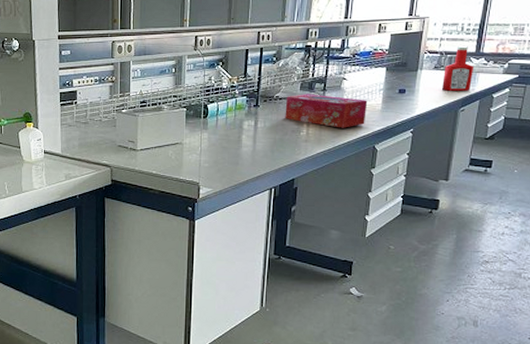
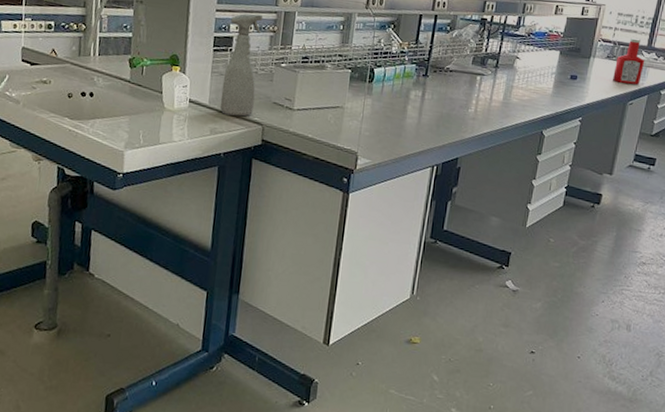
spray bottle: none [71,68,102,161] -> present [220,13,263,116]
tissue box: present [285,94,368,128] -> none [454,68,539,110]

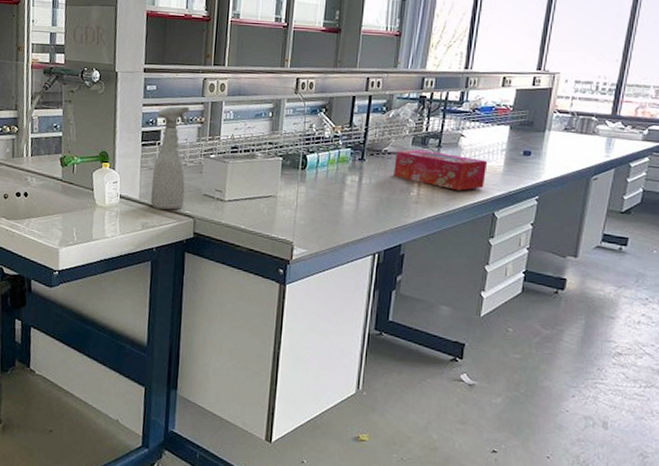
tissue box: none [454,68,539,110] -> present [393,149,488,191]
ketchup bottle: present [613,38,645,85] -> none [573,107,610,158]

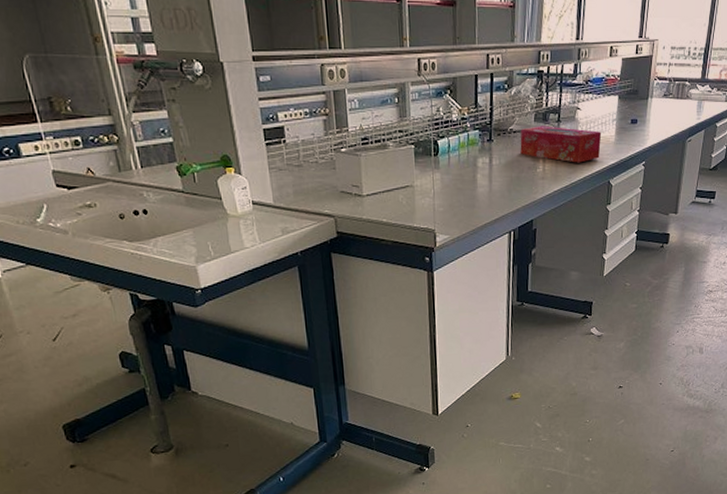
spray bottle: present [150,106,190,210] -> none [277,97,322,212]

